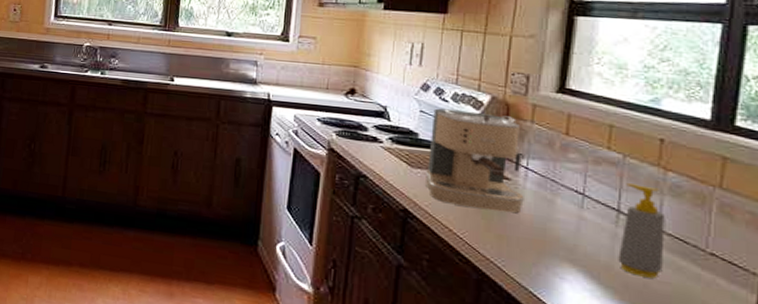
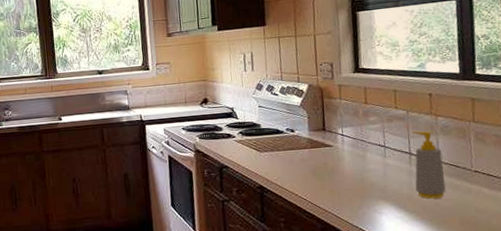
coffee maker: present [426,108,524,213] -> none [268,97,345,175]

